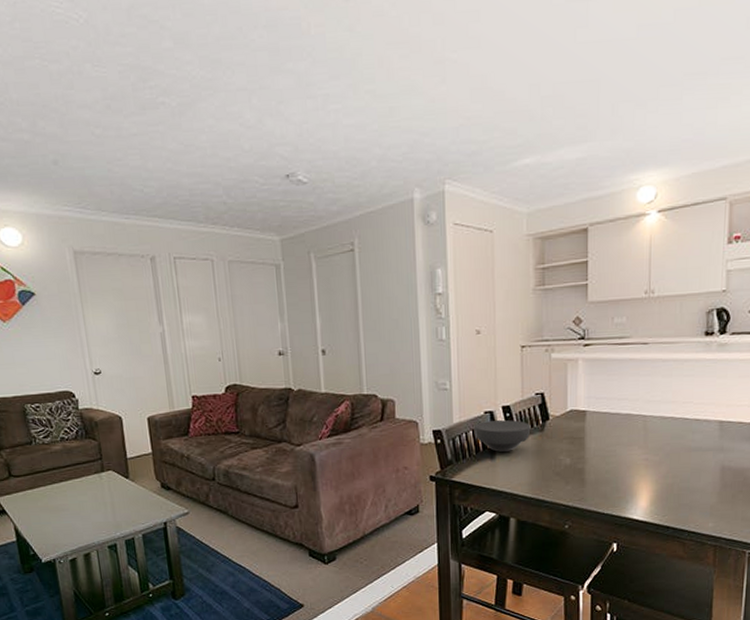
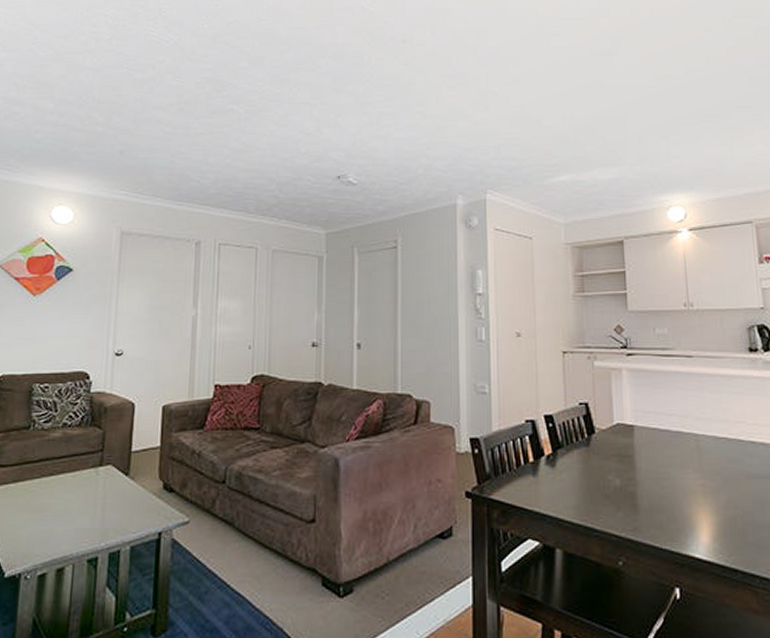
bowl: present [474,420,531,452] -> none [514,431,576,467]

